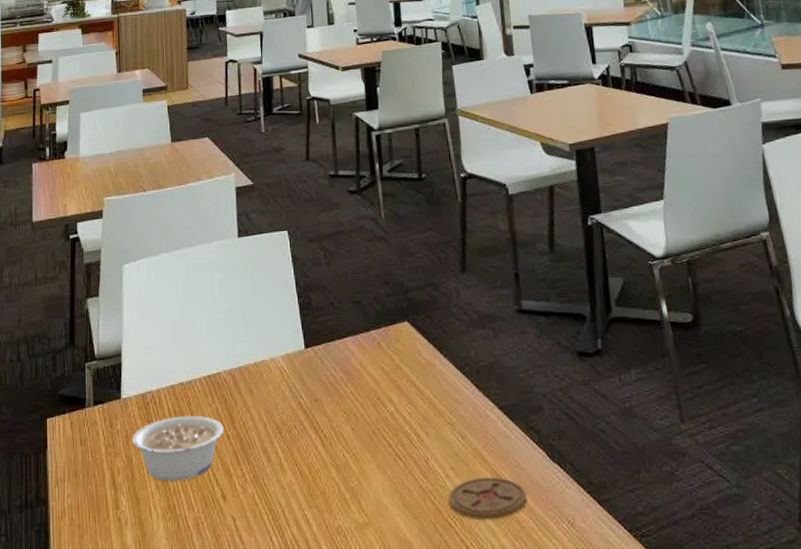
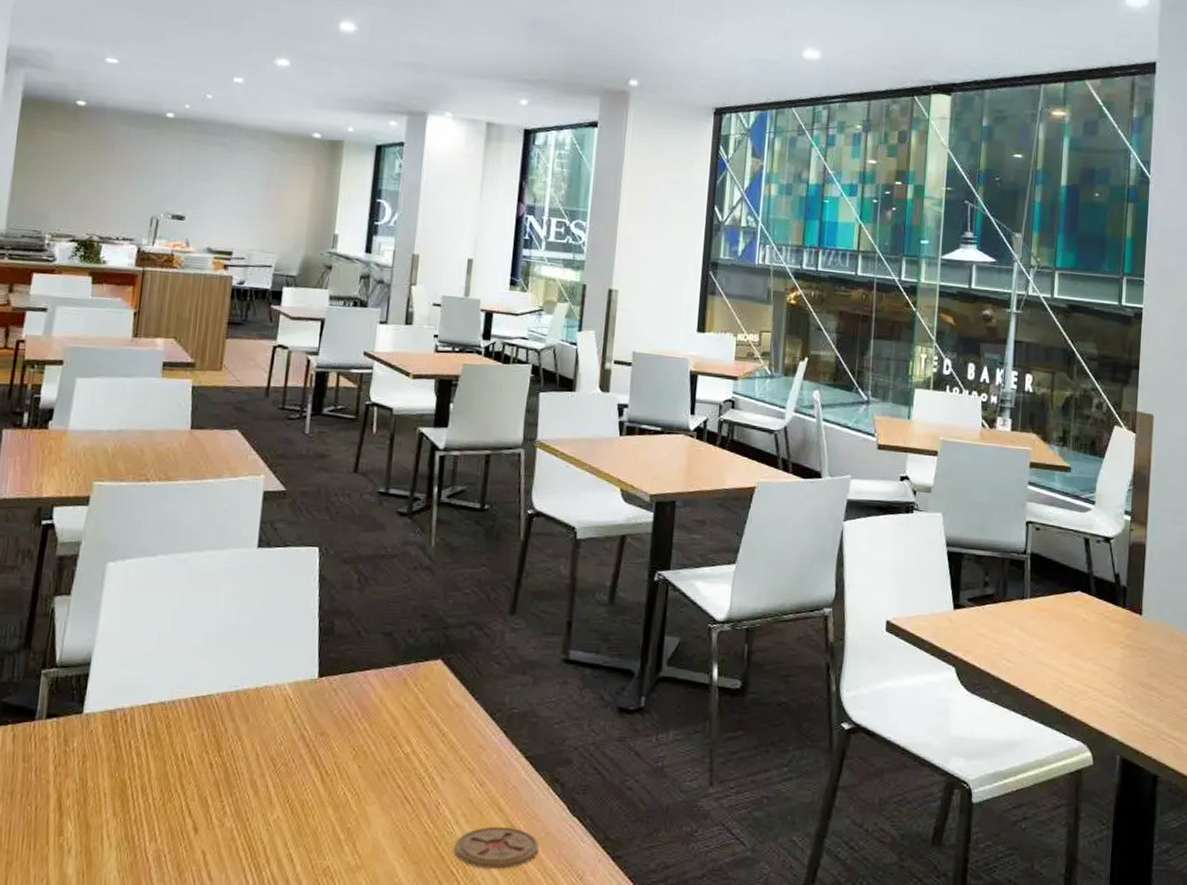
legume: present [131,415,224,482] -> none [89,738,208,810]

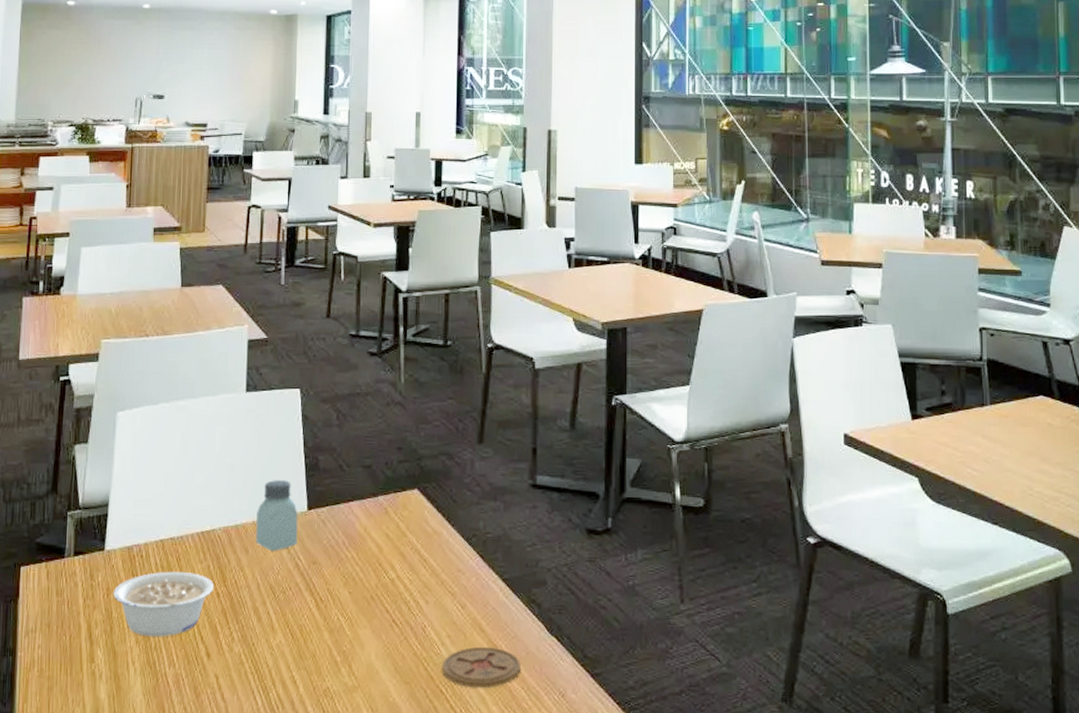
legume: none [89,738,208,810] -> present [113,571,215,637]
saltshaker: none [258,644,308,720] -> present [256,480,298,551]

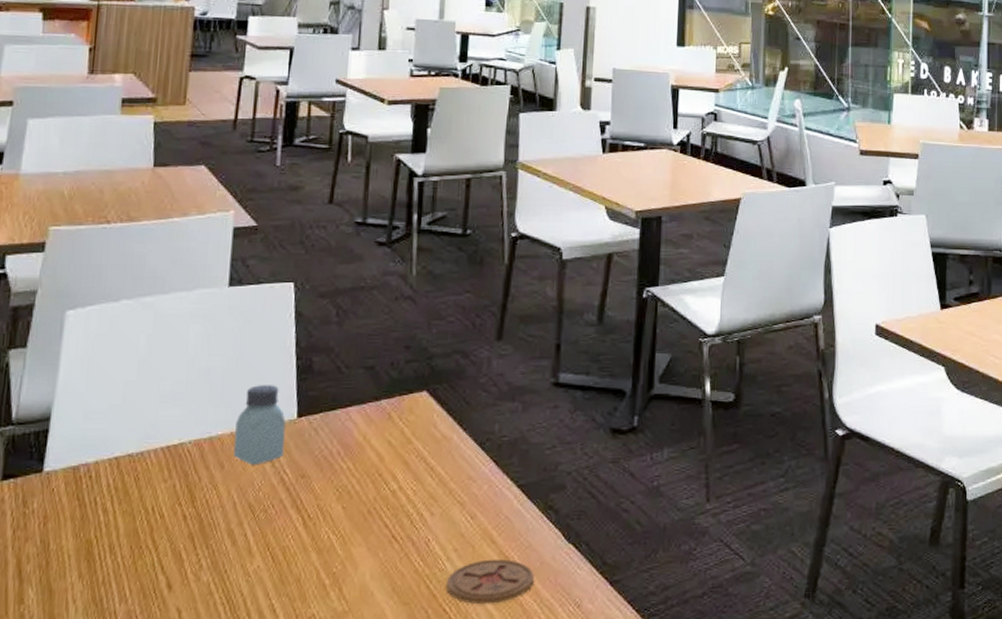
legume: present [113,571,215,637] -> none [51,492,181,570]

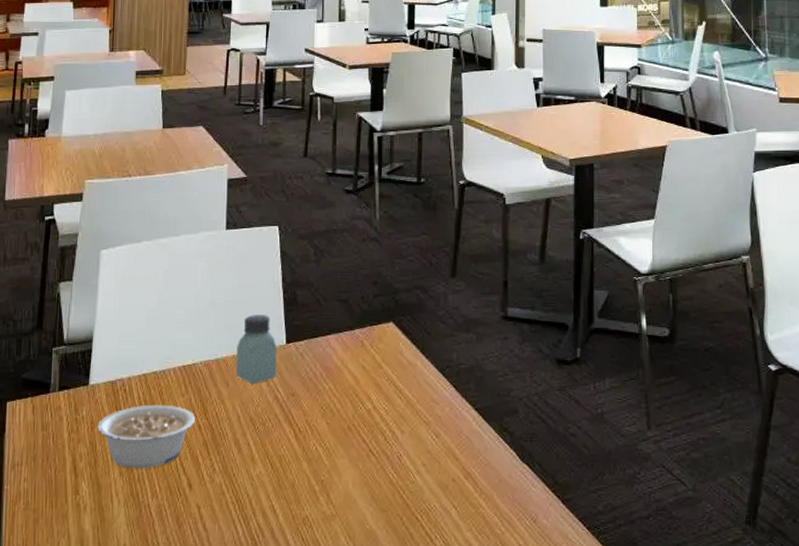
legume: none [51,492,181,570] -> present [97,404,196,469]
coaster: present [445,558,534,605] -> none [417,474,493,515]

